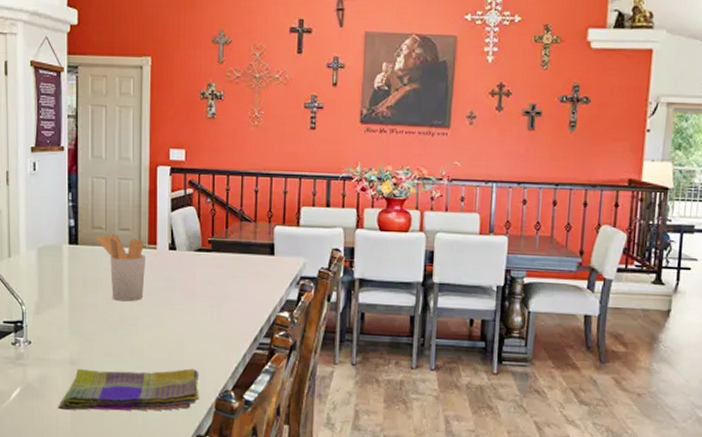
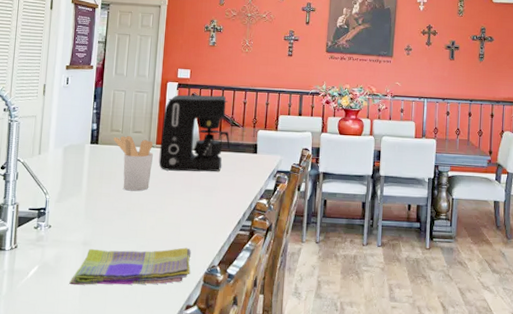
coffee maker: none [153,181,240,278] -> present [159,94,230,172]

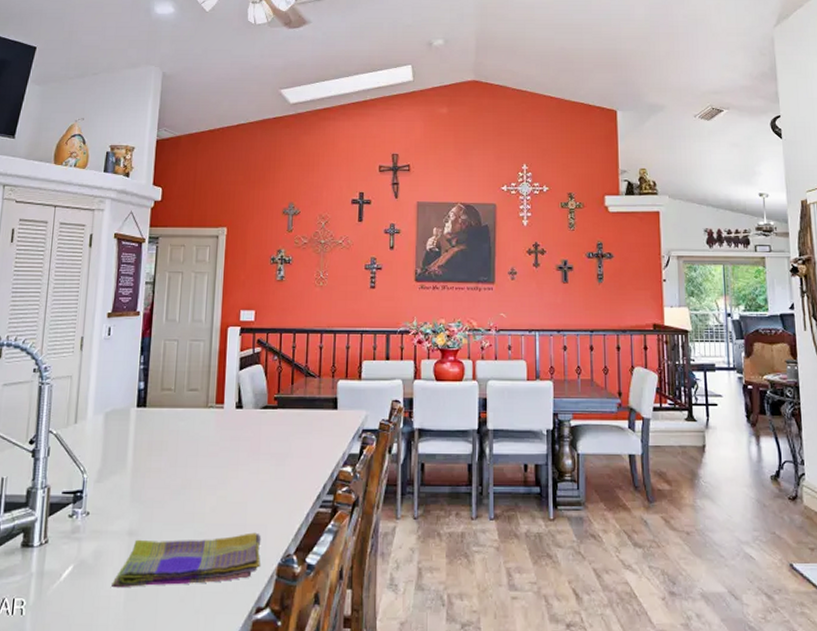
utensil holder: present [114,136,154,192] -> none [164,395,213,464]
coffee maker: present [159,94,230,172] -> none [219,340,305,436]

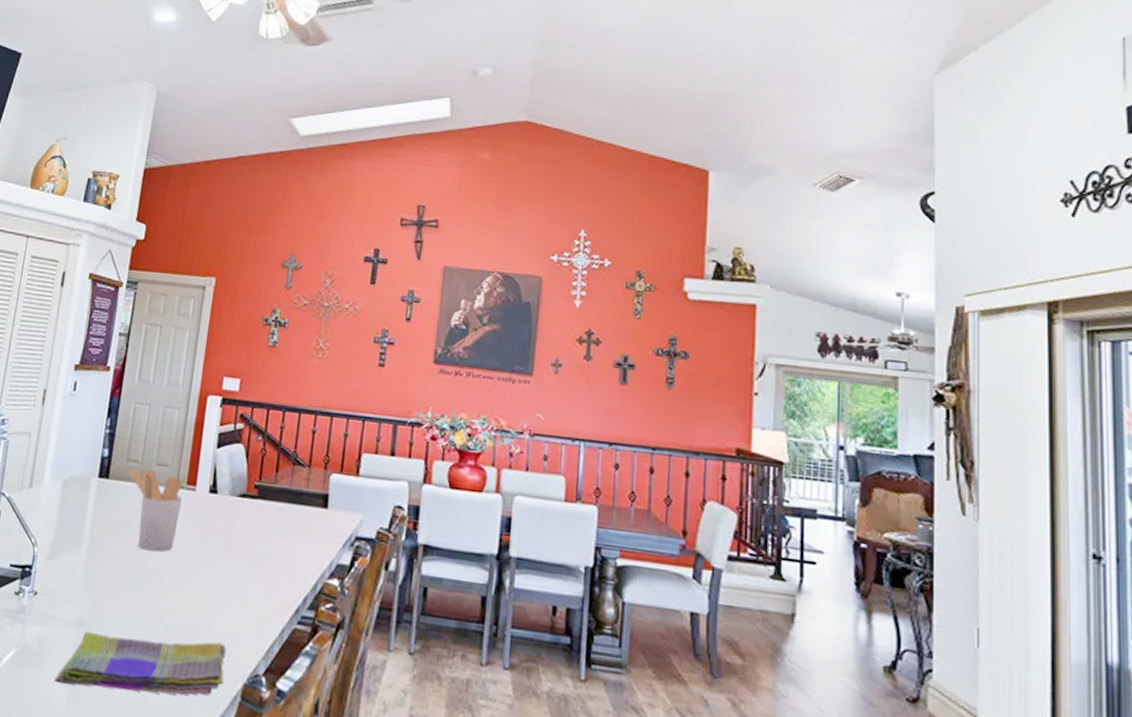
utensil holder: none [164,395,213,464] -> present [130,468,184,552]

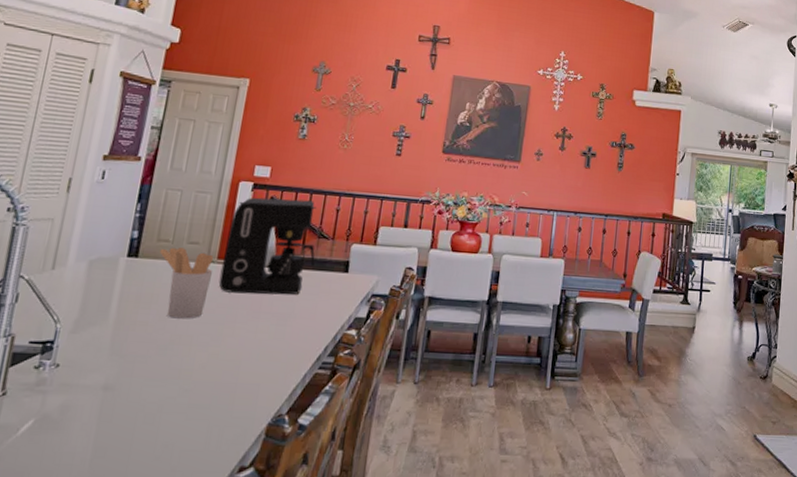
dish towel: present [55,630,227,696] -> none [77,391,253,445]
coffee maker: none [188,414,290,532] -> present [218,197,316,295]

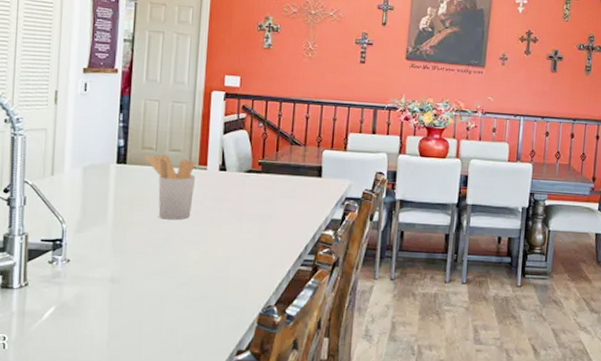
coffee maker: present [218,197,316,295] -> none [202,106,289,198]

